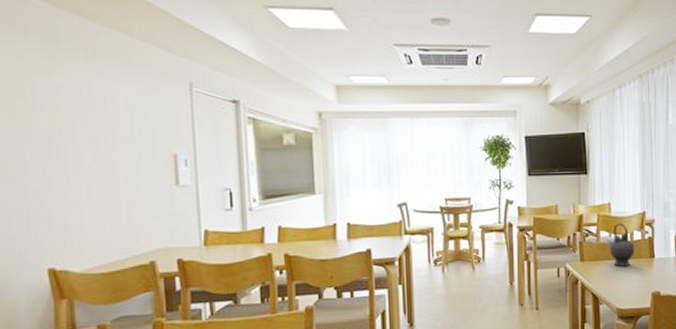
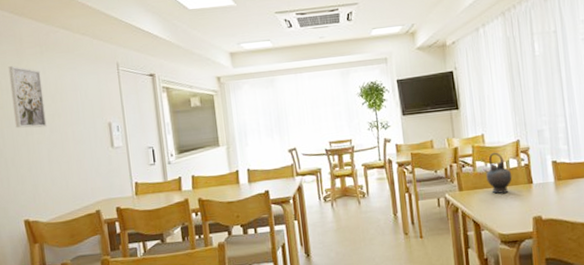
wall art: none [36,69,88,154] -> present [8,65,47,128]

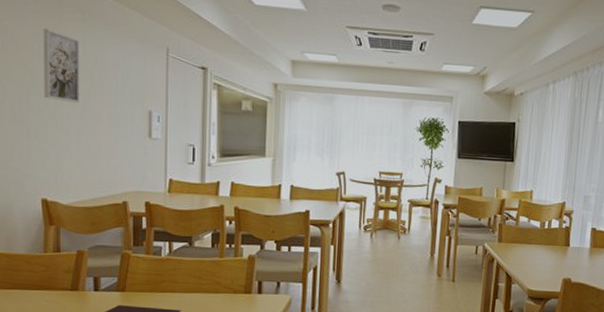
teapot: present [483,152,512,194] -> none [525,210,552,251]

